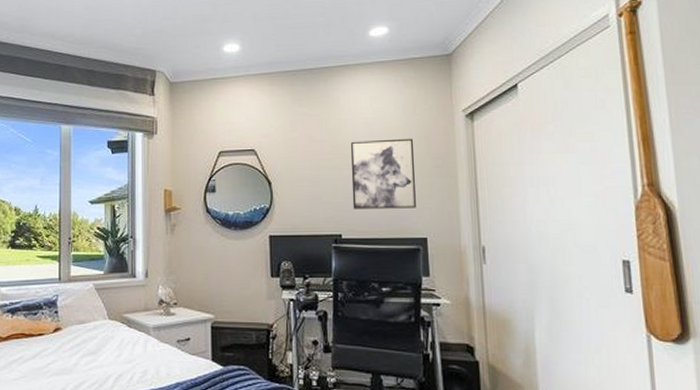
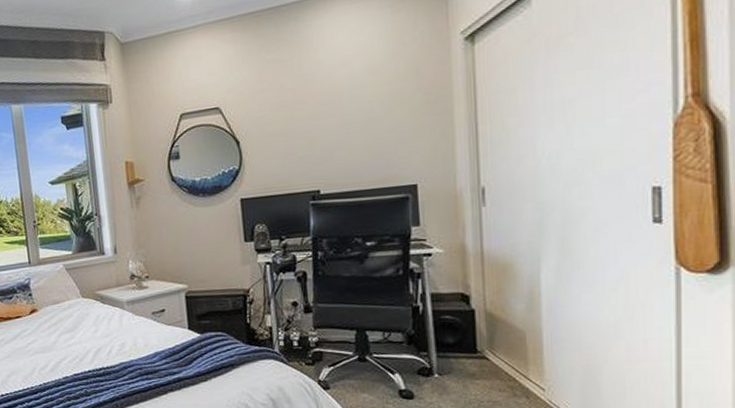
wall art: present [350,138,416,209] -> none [327,73,404,162]

